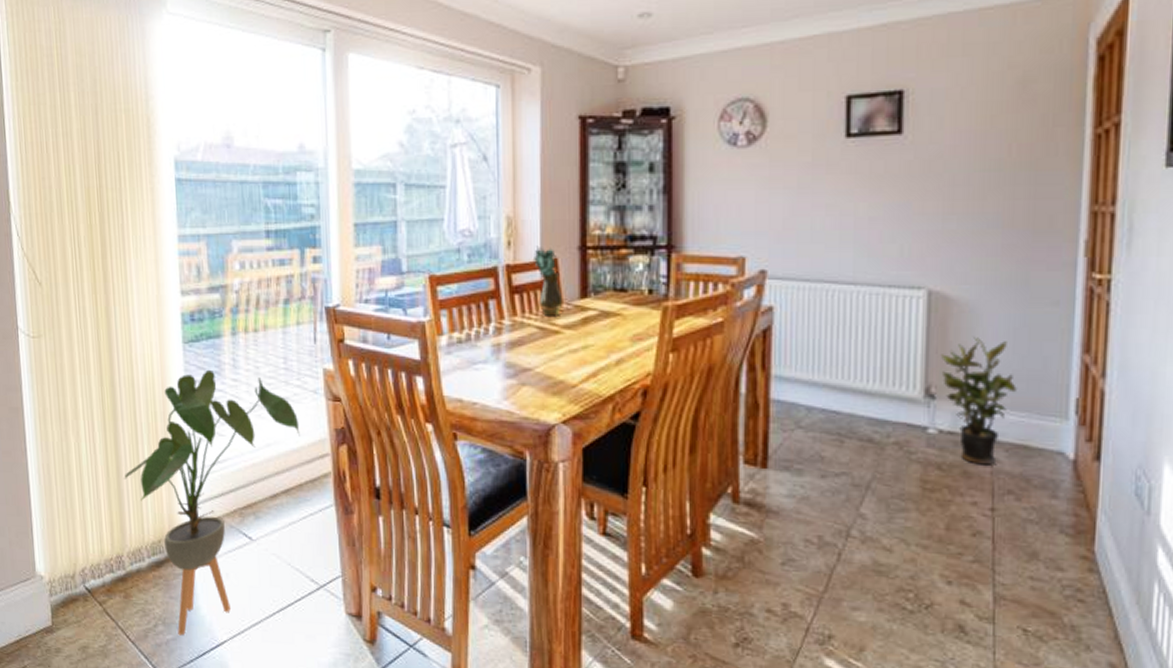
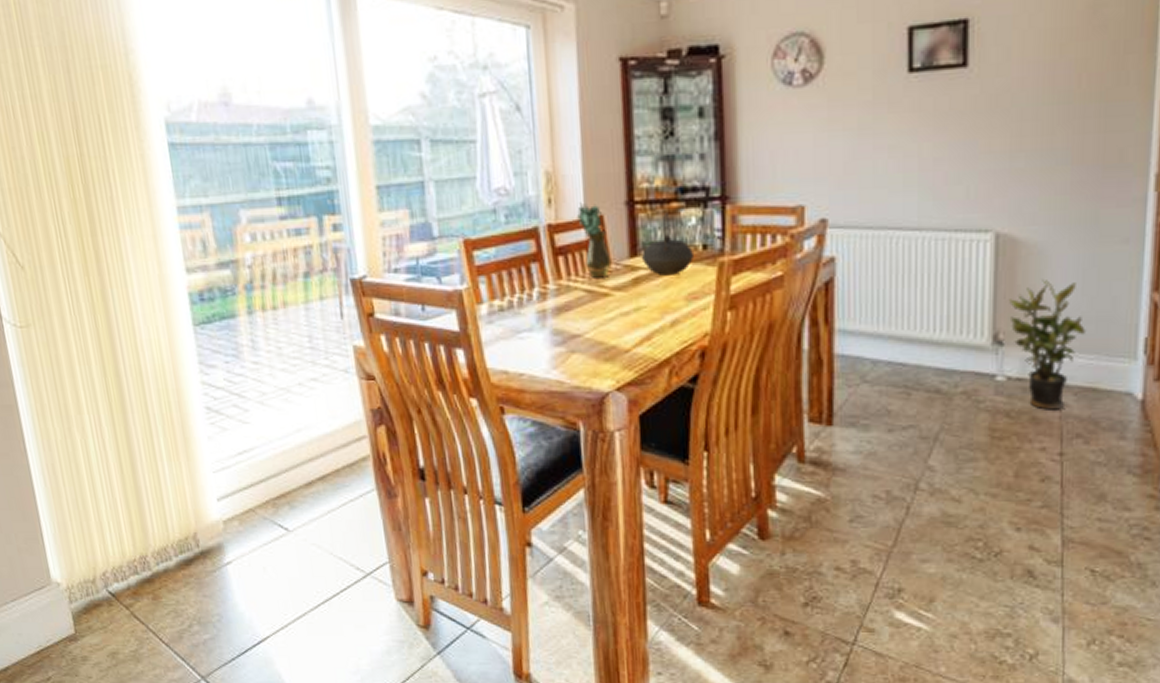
house plant: present [124,369,300,636] -> none [140,352,333,634]
teapot: none [592,258,639,317] -> present [642,212,693,276]

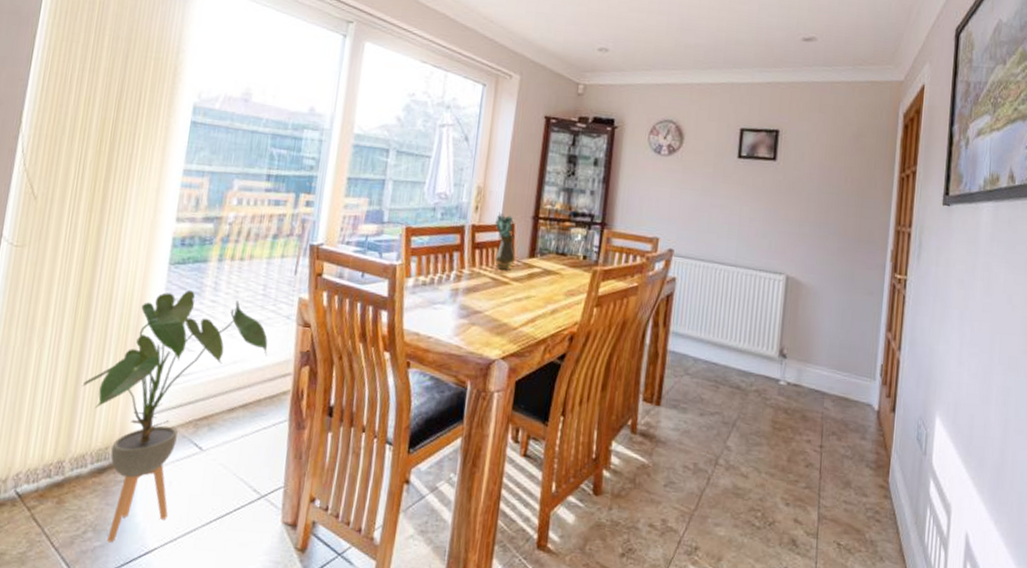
house plant: none [140,352,333,634] -> present [82,289,268,543]
teapot: present [642,212,693,276] -> none [538,229,576,275]
potted plant: present [1009,280,1086,410] -> none [792,314,842,412]

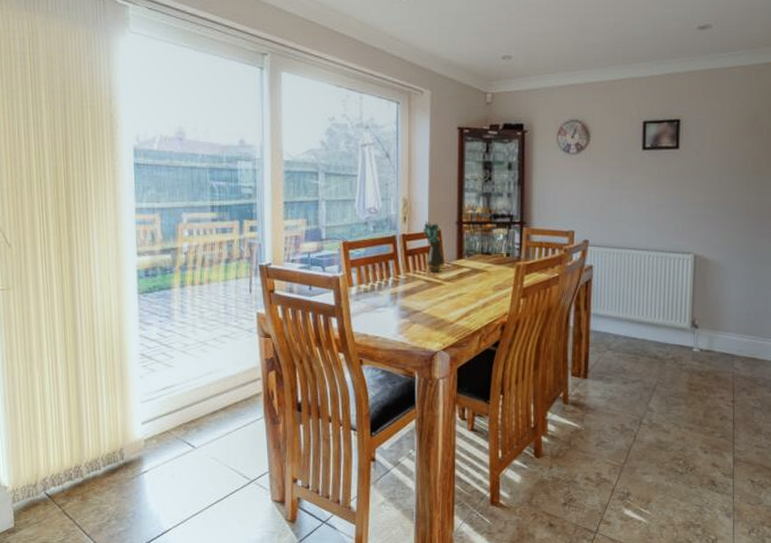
house plant: present [82,289,268,543] -> none [83,314,237,527]

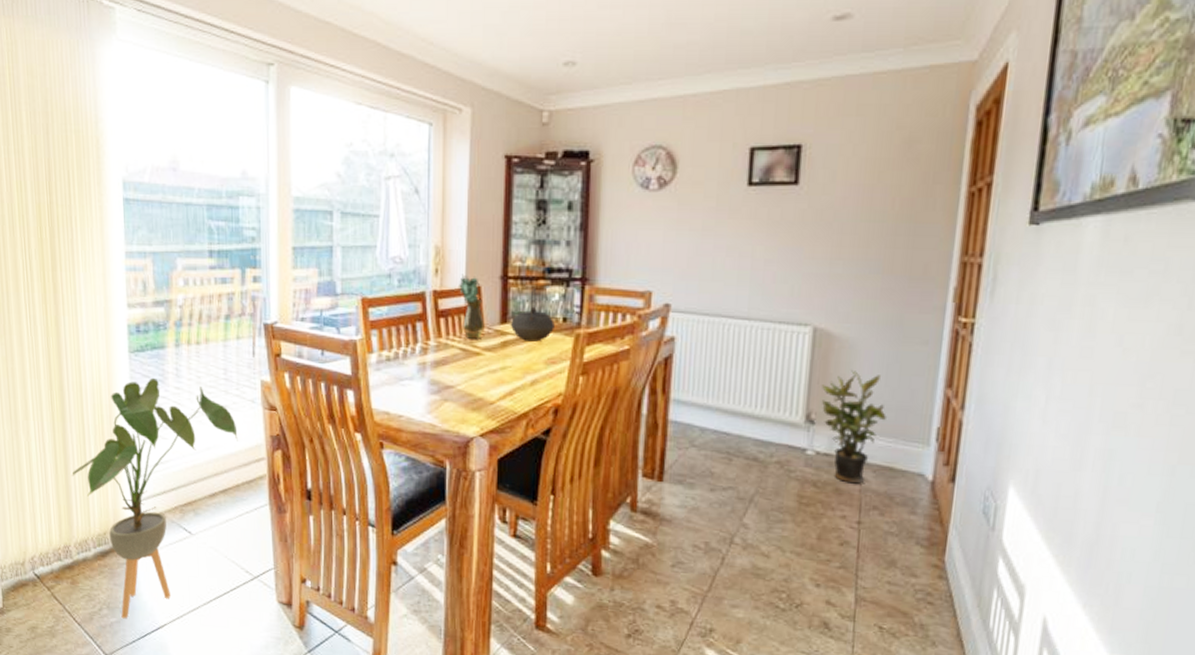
house plant: none [83,314,237,527] -> present [71,377,238,619]
teapot: none [466,231,500,273] -> present [511,288,554,342]
potted plant: none [702,286,749,372] -> present [822,371,886,484]

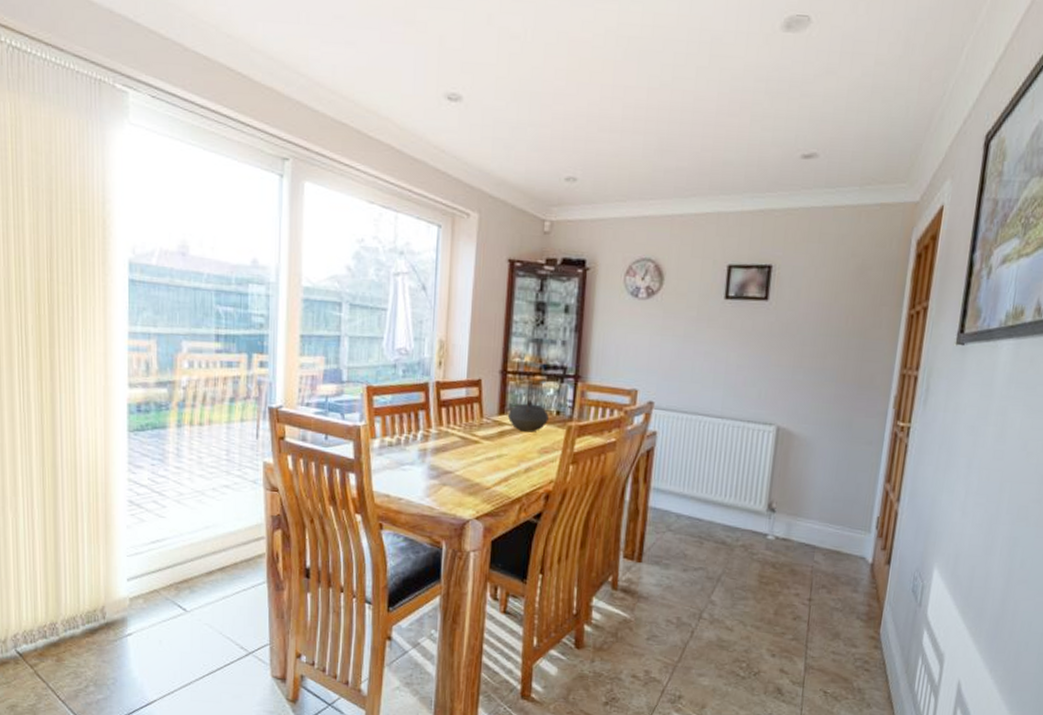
house plant: present [71,377,238,619] -> none [61,456,238,696]
vase: present [459,274,485,339] -> none [461,367,484,429]
potted plant: present [822,371,886,484] -> none [782,466,836,566]

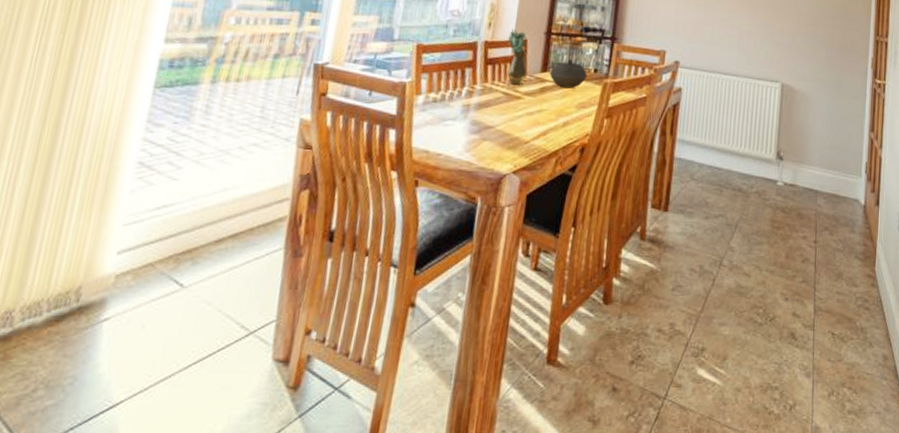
vase: none [461,367,484,429] -> present [507,28,527,85]

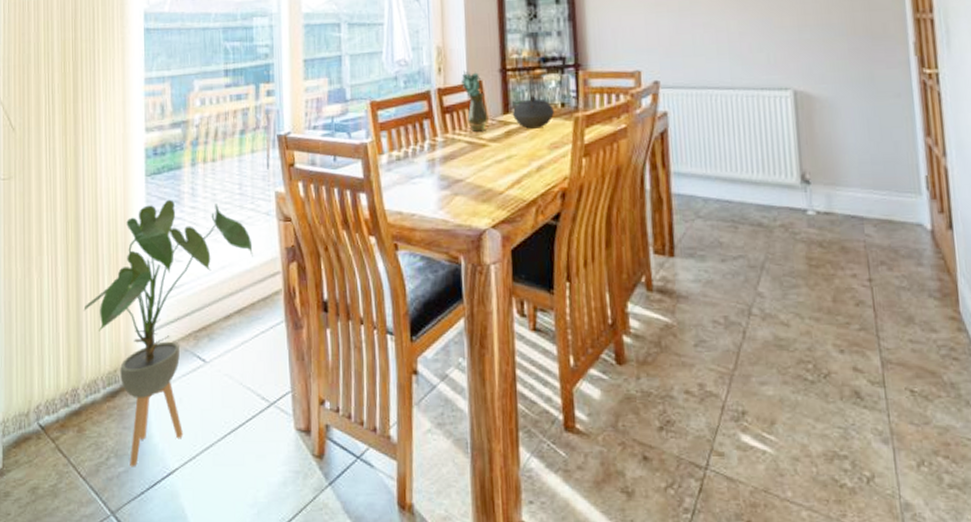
house plant: none [41,114,264,400] -> present [83,199,253,467]

